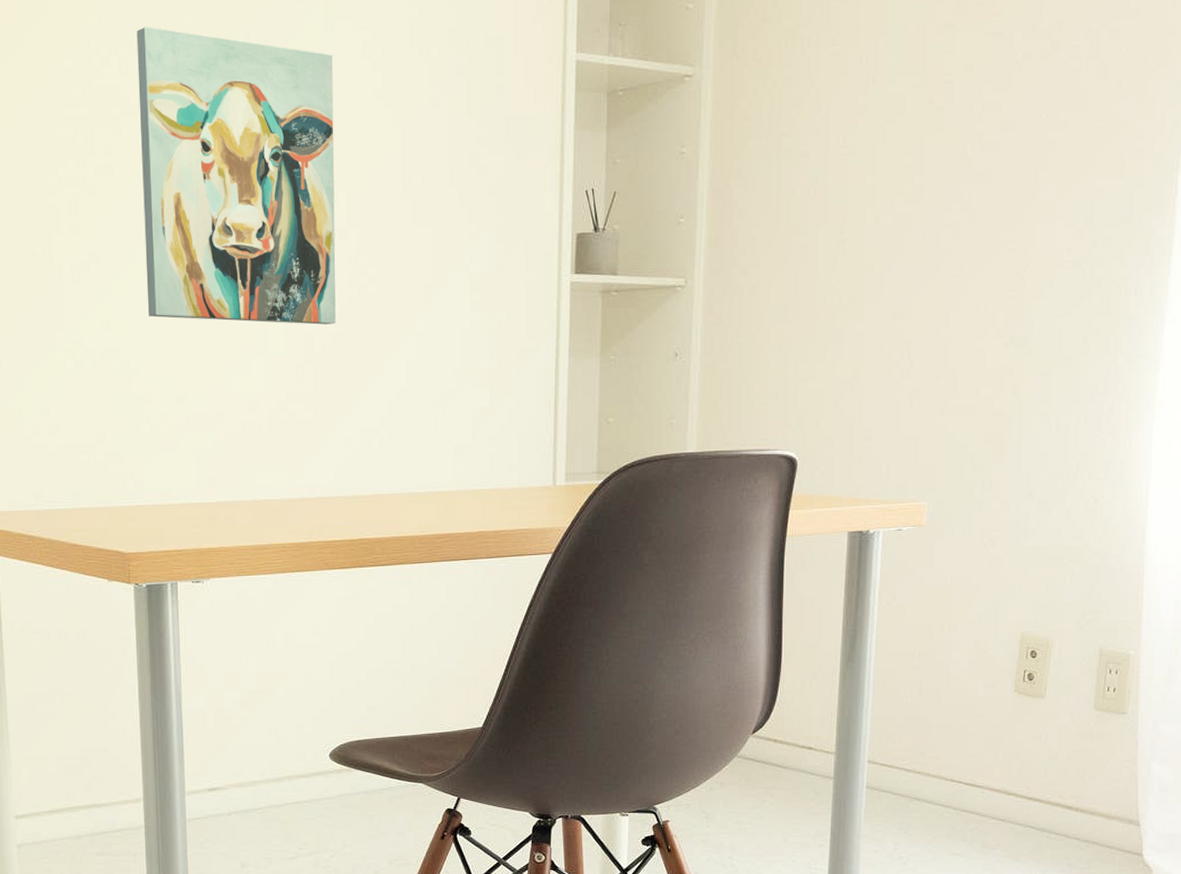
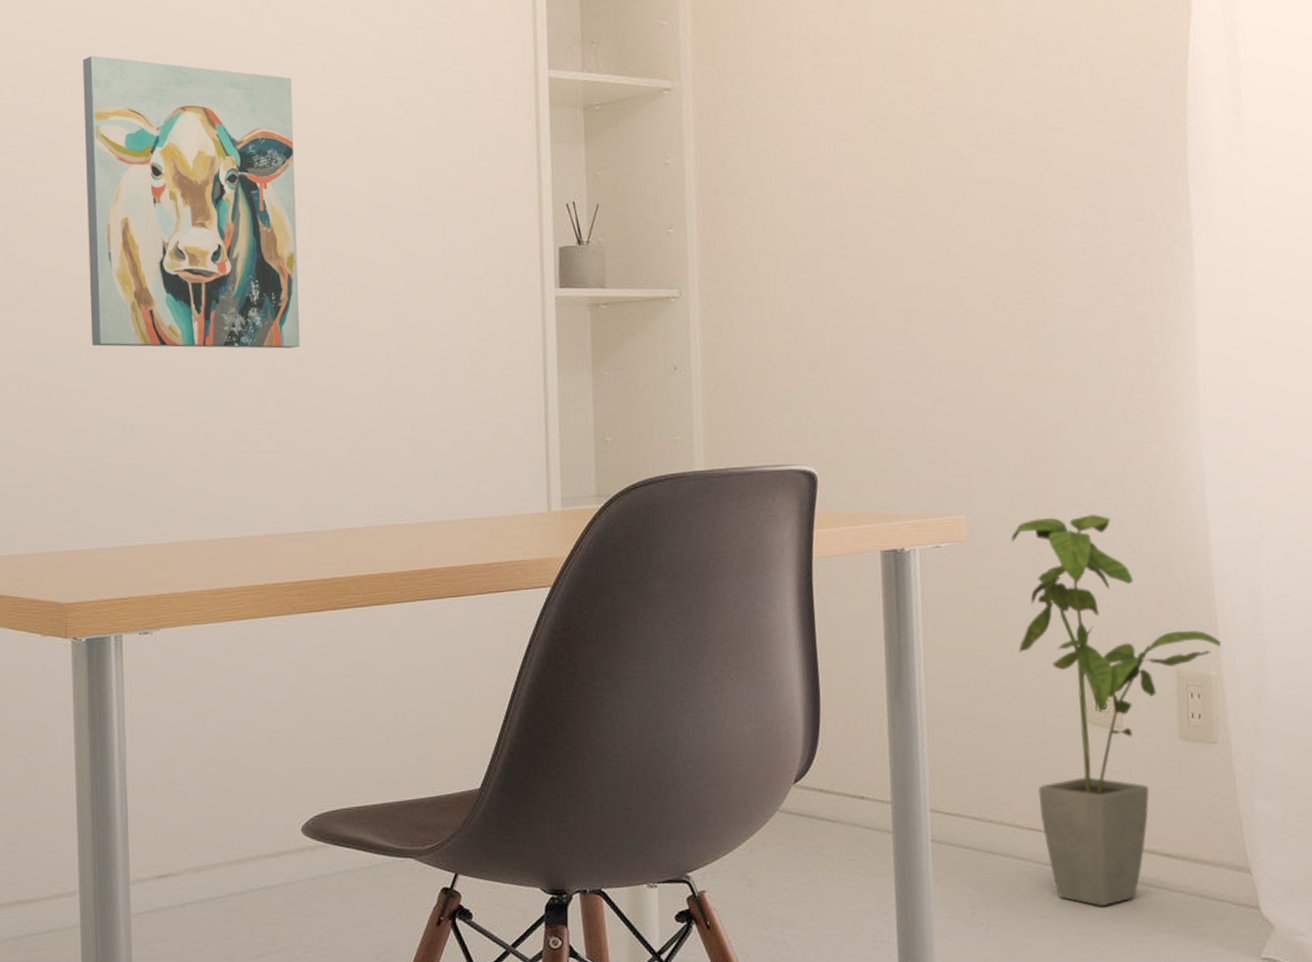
house plant: none [961,504,1144,848] -> present [1011,513,1223,907]

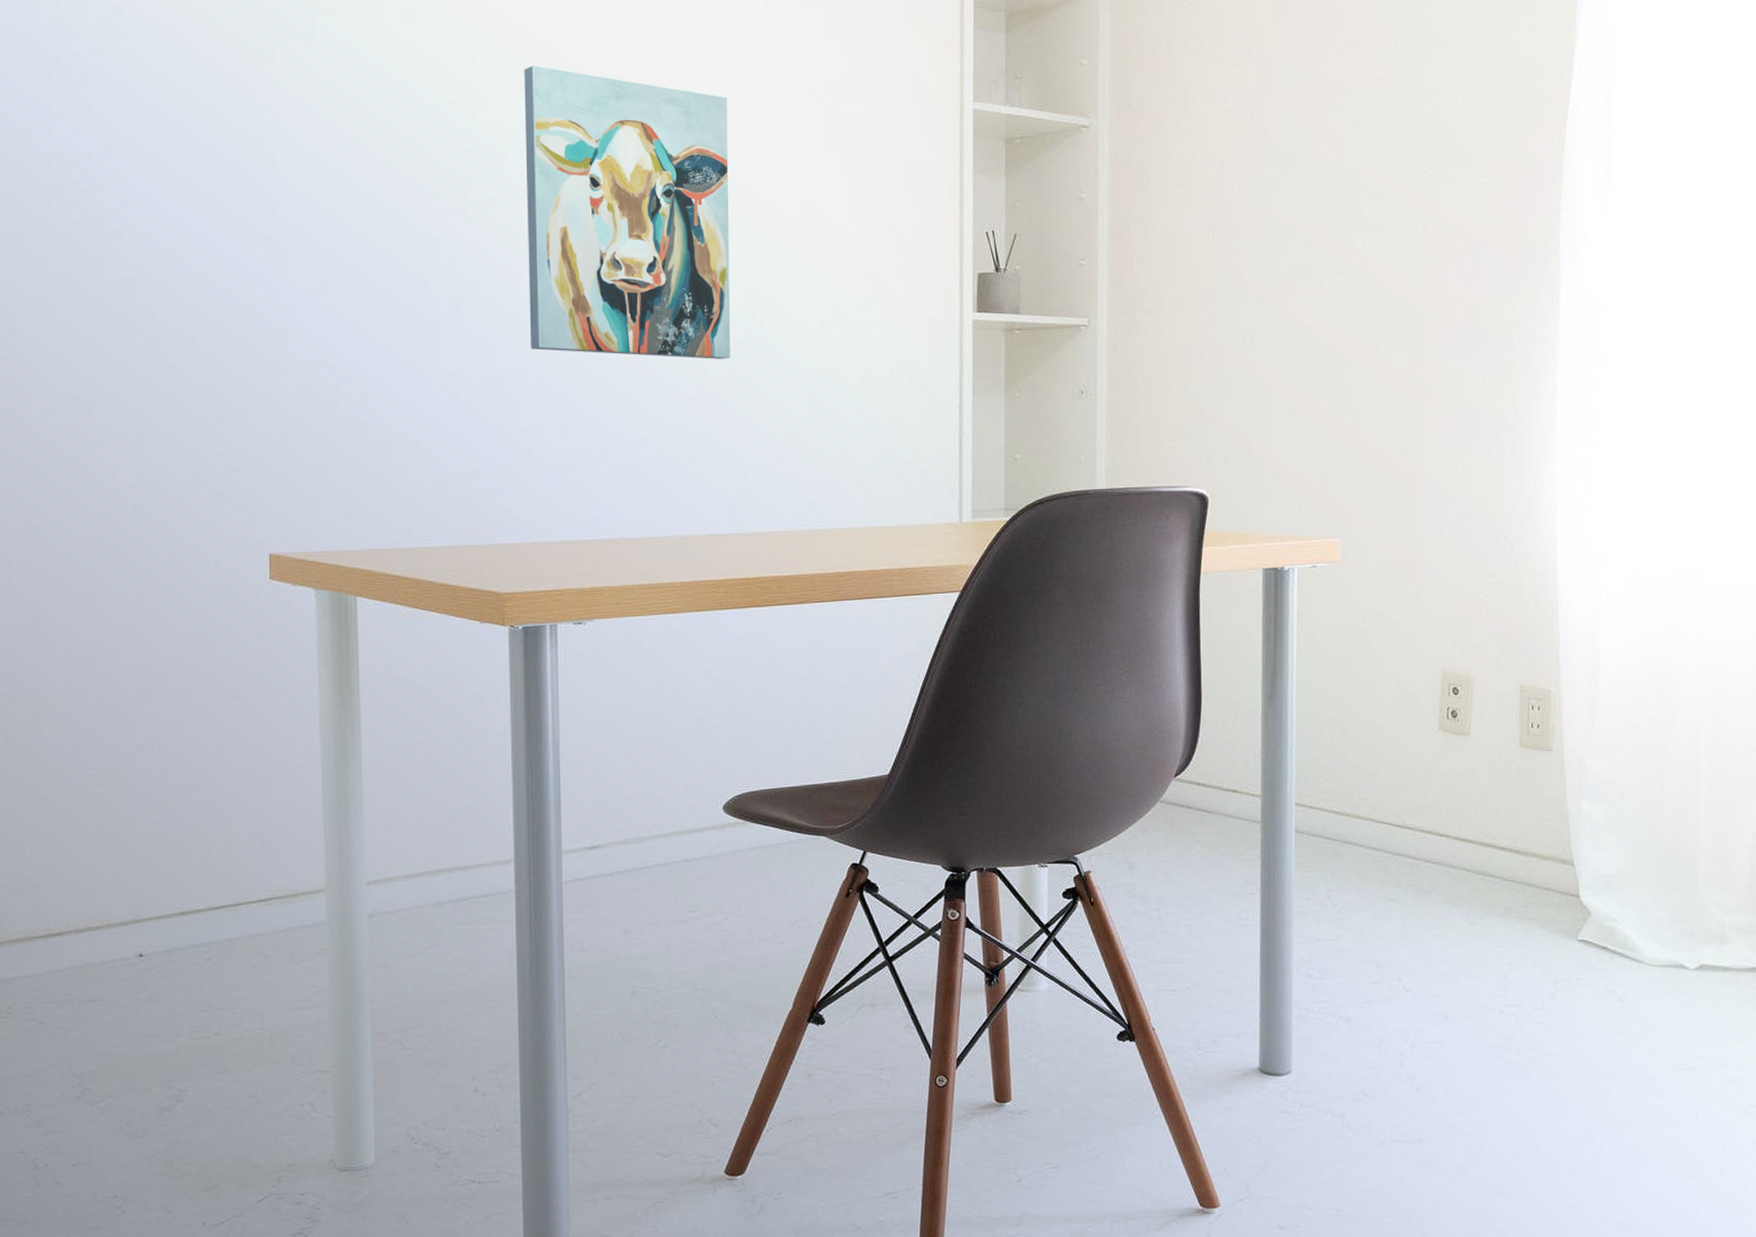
house plant: present [1011,513,1223,907] -> none [1381,541,1563,893]

